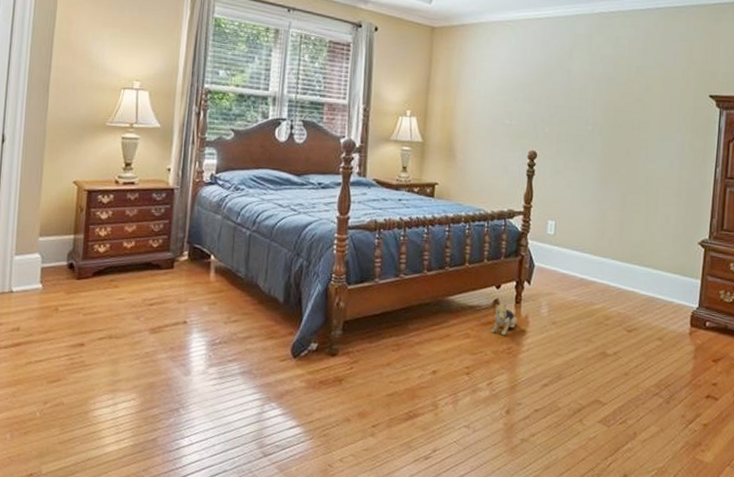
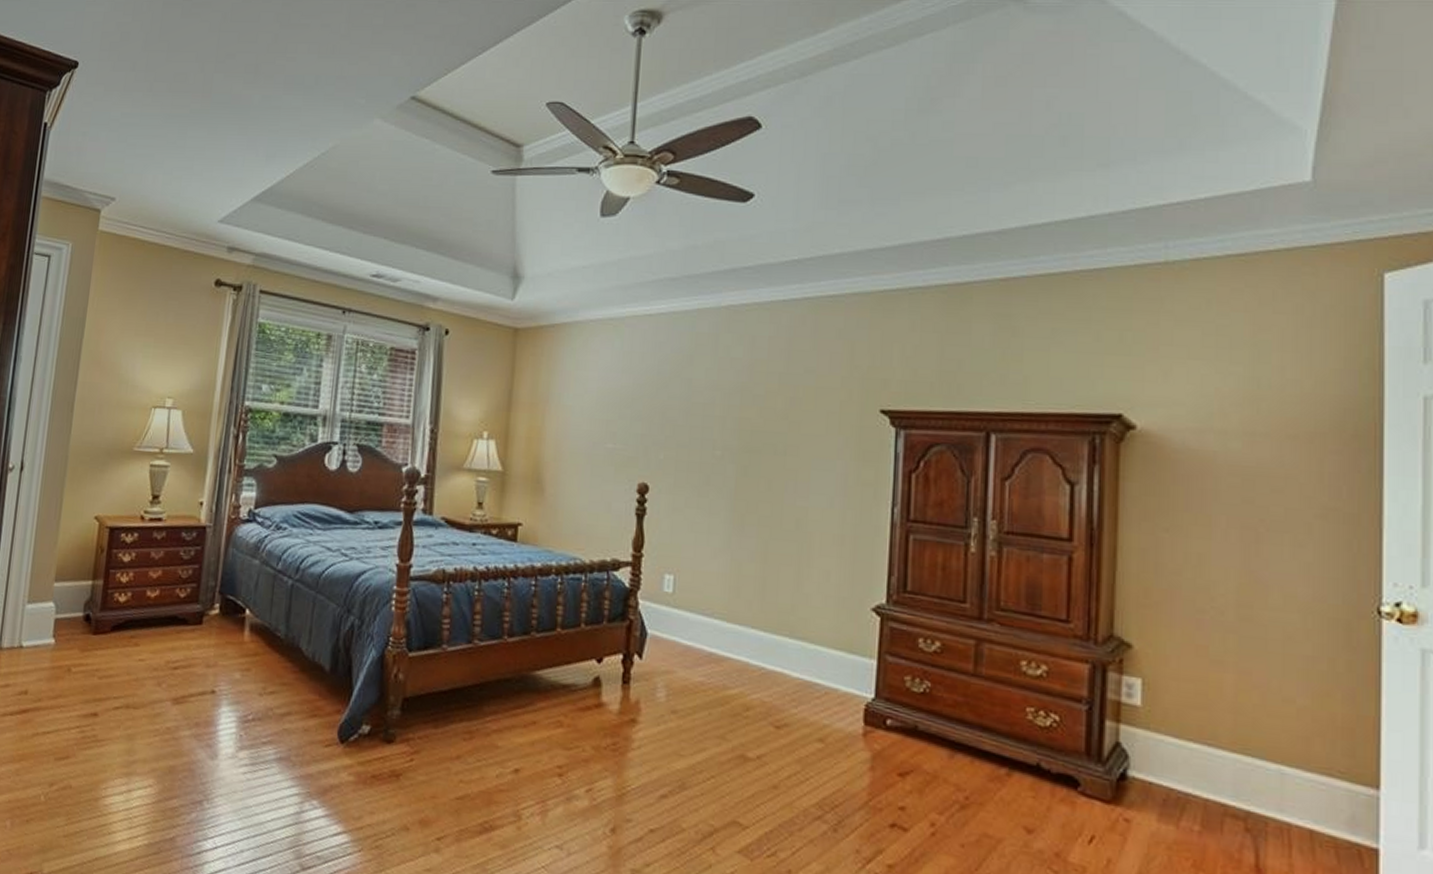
plush toy: present [491,303,517,336] -> none [590,682,625,727]

